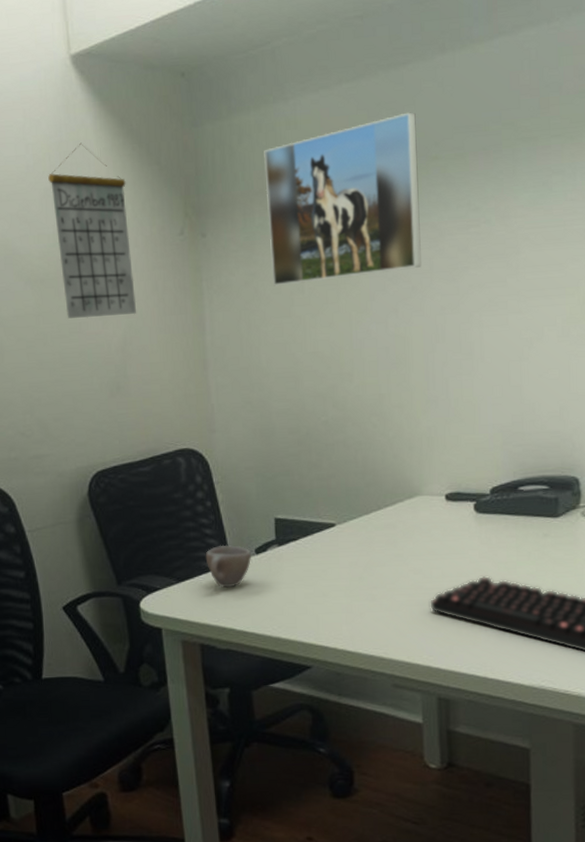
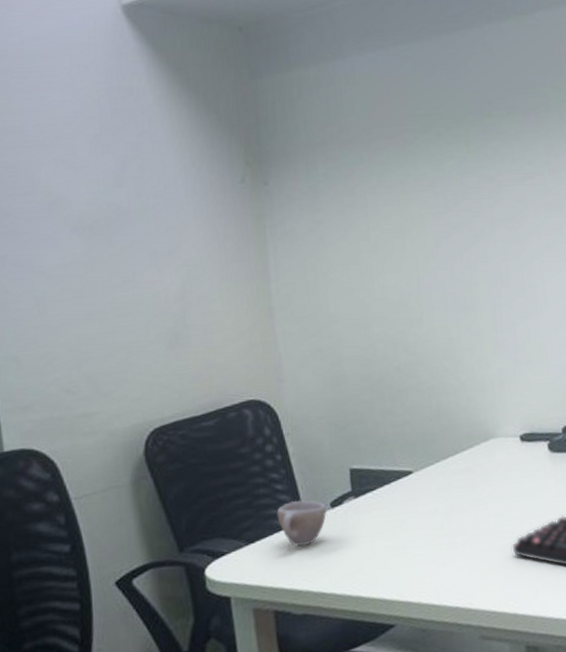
calendar: present [48,142,137,319] -> none [97,90,196,267]
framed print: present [264,112,422,286] -> none [324,73,483,234]

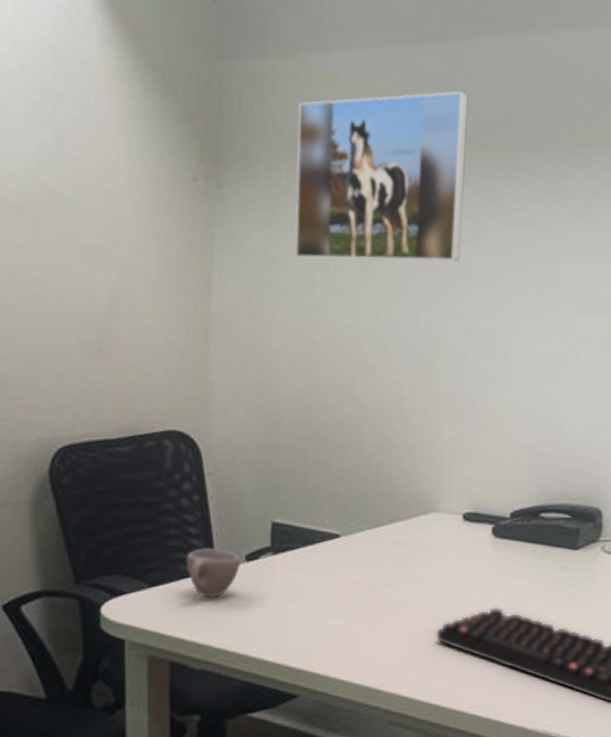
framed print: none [324,73,483,234] -> present [295,91,469,263]

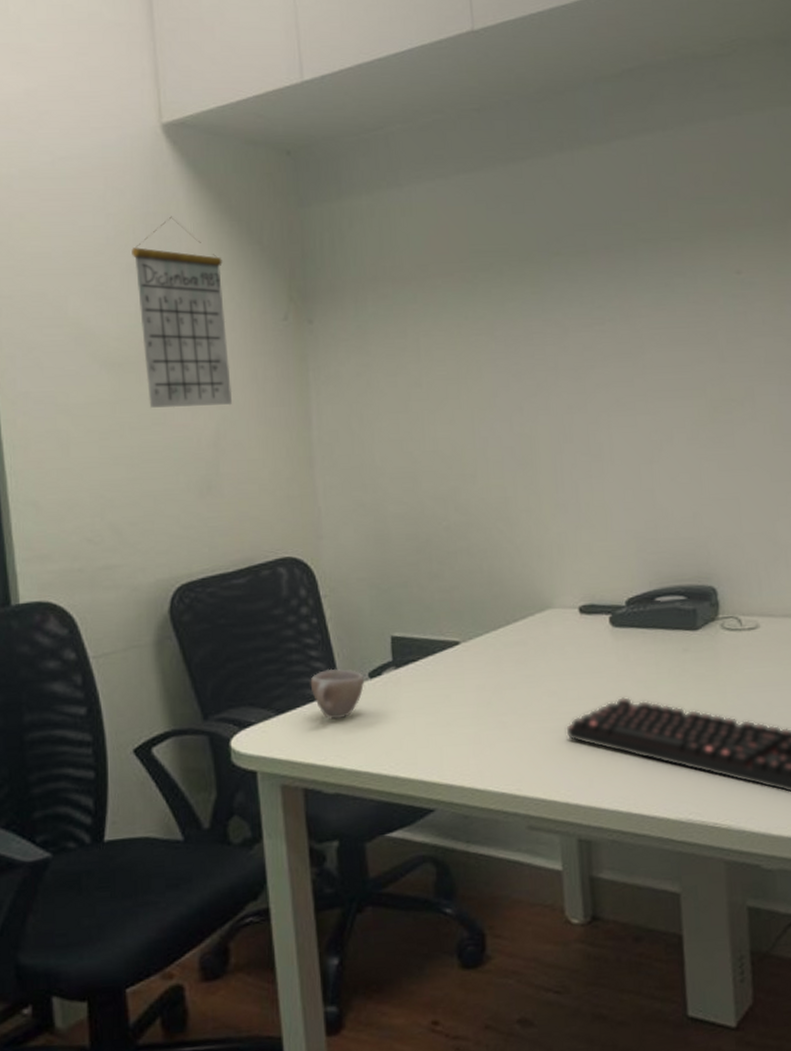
calendar: none [37,53,133,266] -> present [132,216,233,408]
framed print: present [295,91,469,263] -> none [377,207,546,379]

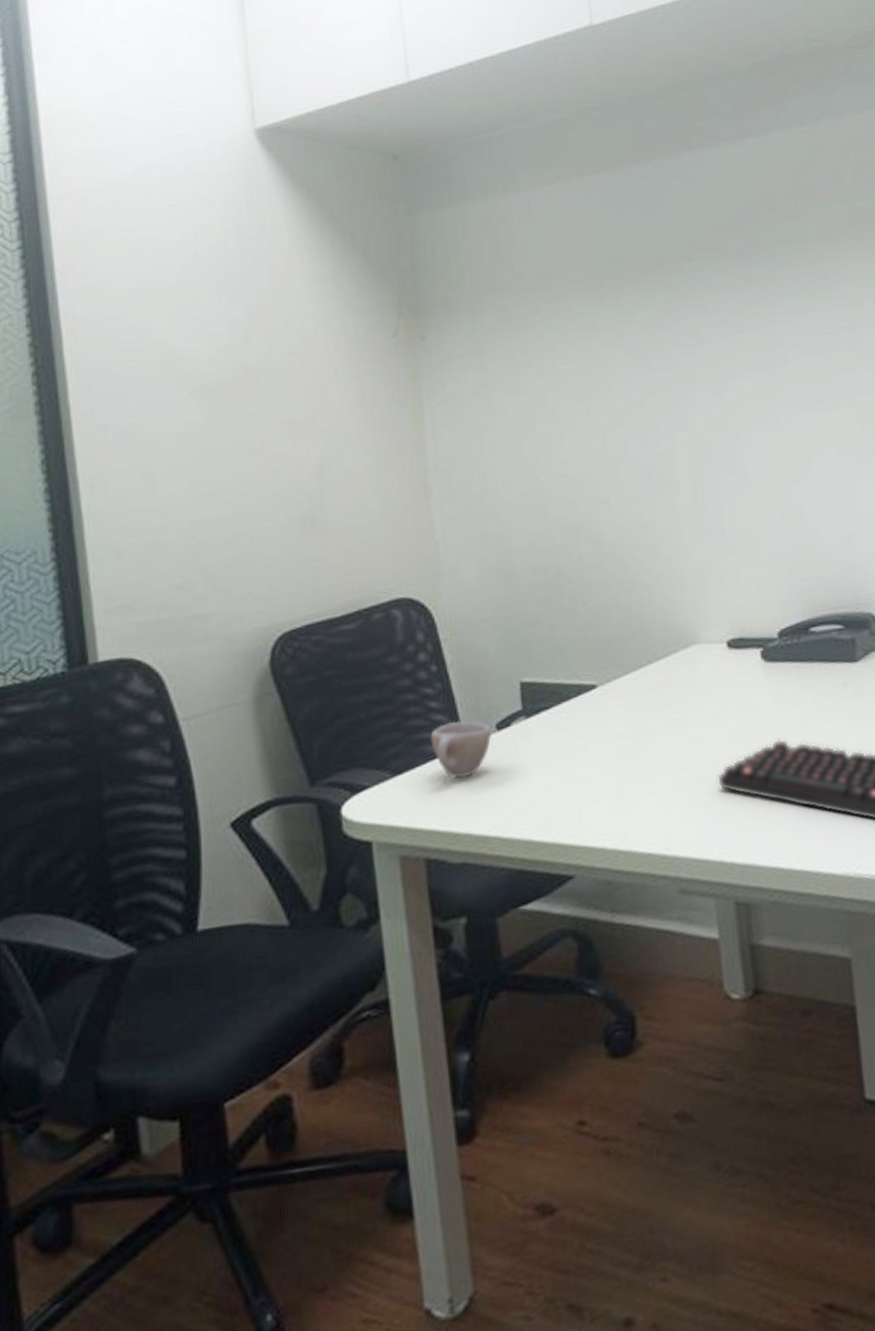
calendar: present [132,216,233,408] -> none [223,227,338,437]

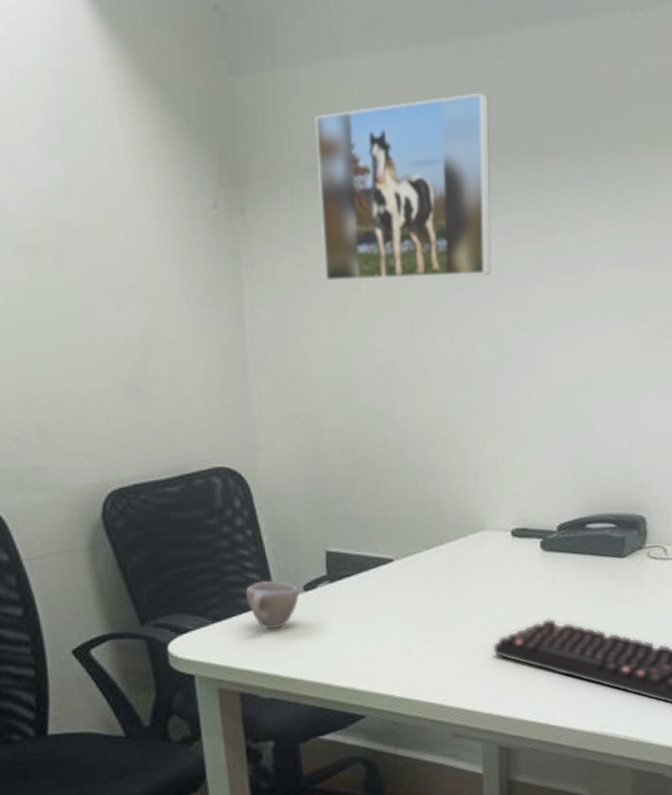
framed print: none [493,209,682,398] -> present [315,92,491,282]

